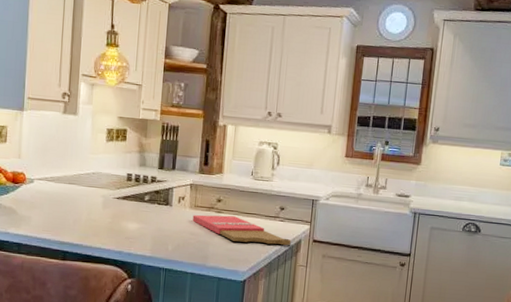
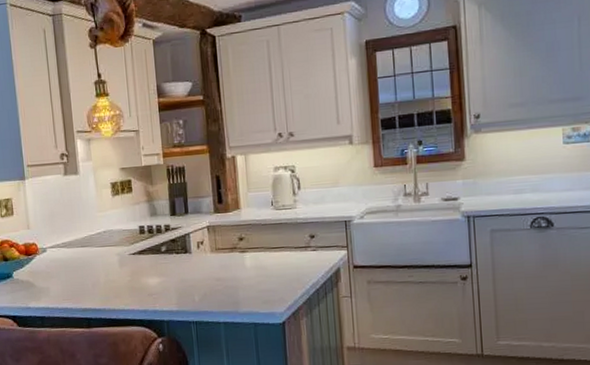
cutting board: present [192,215,292,246] -> none [215,253,329,281]

